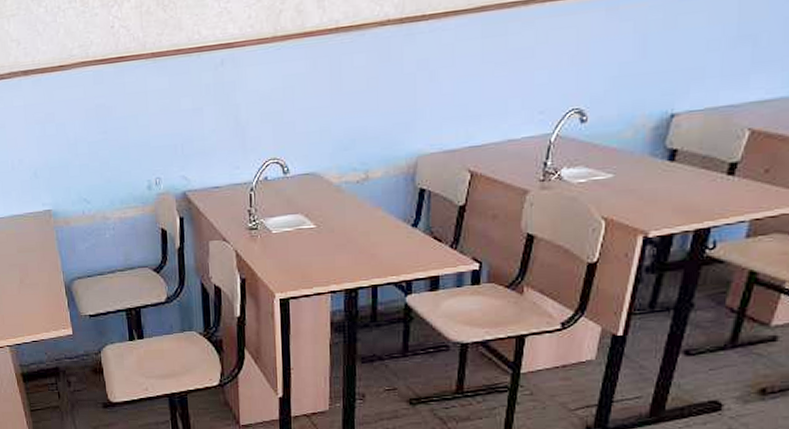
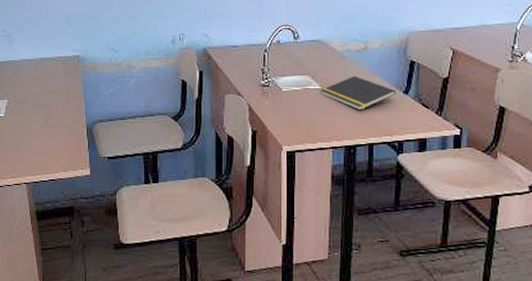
notepad: none [315,210,403,250] -> present [320,75,396,111]

